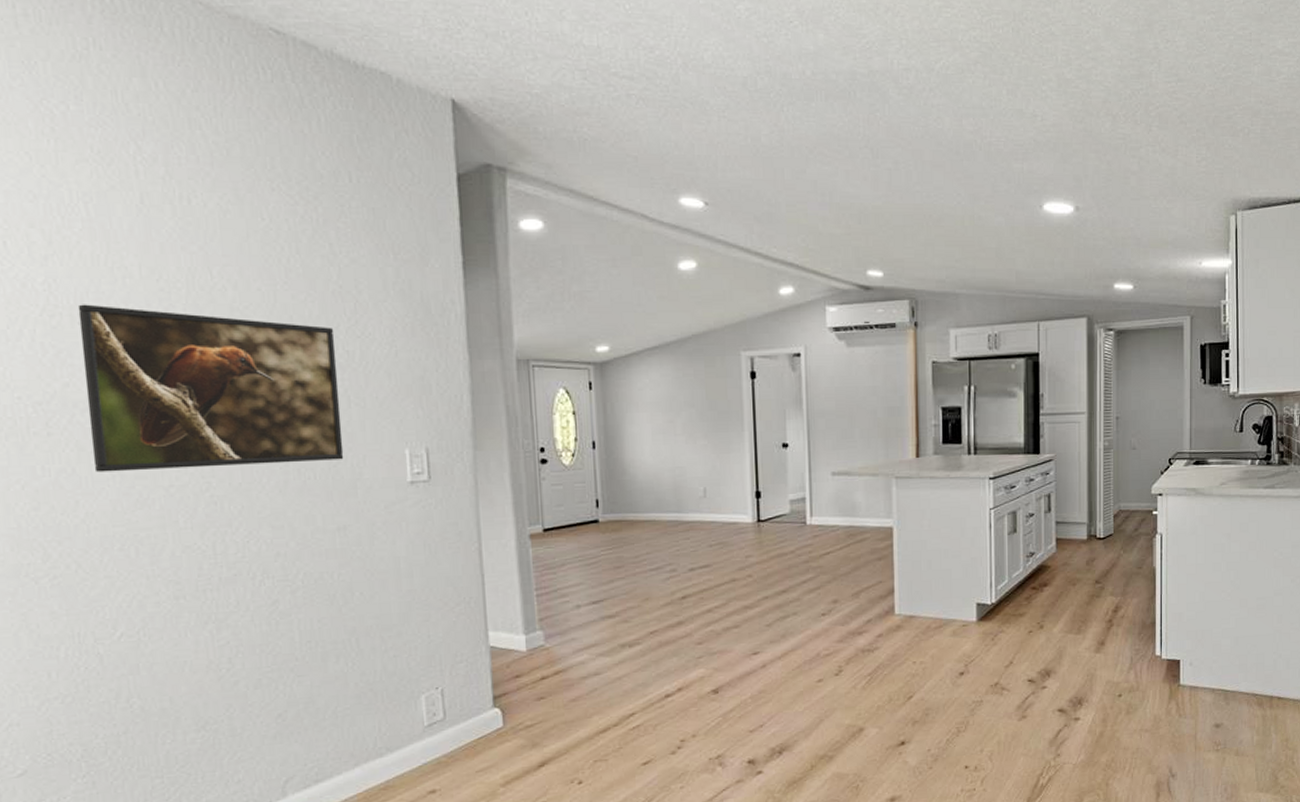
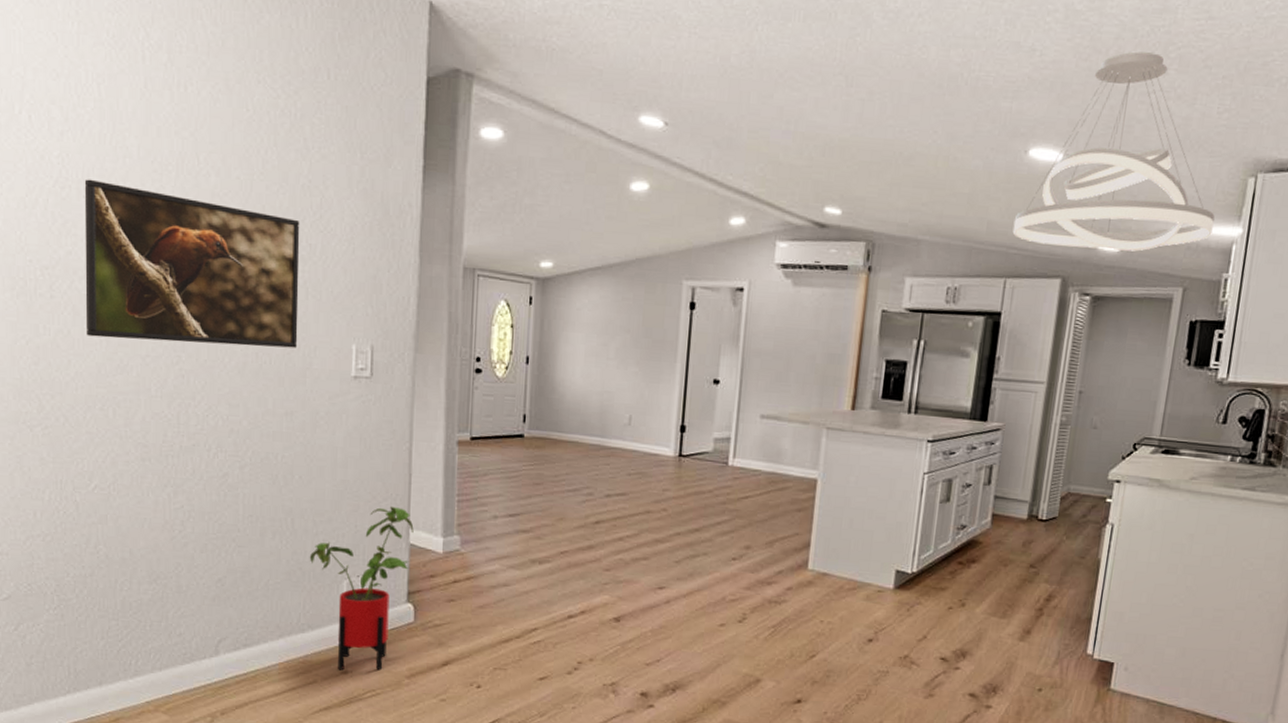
house plant: none [380,610,493,791] -> present [309,506,414,670]
pendant light: none [1039,112,1207,288] -> present [1012,51,1215,252]

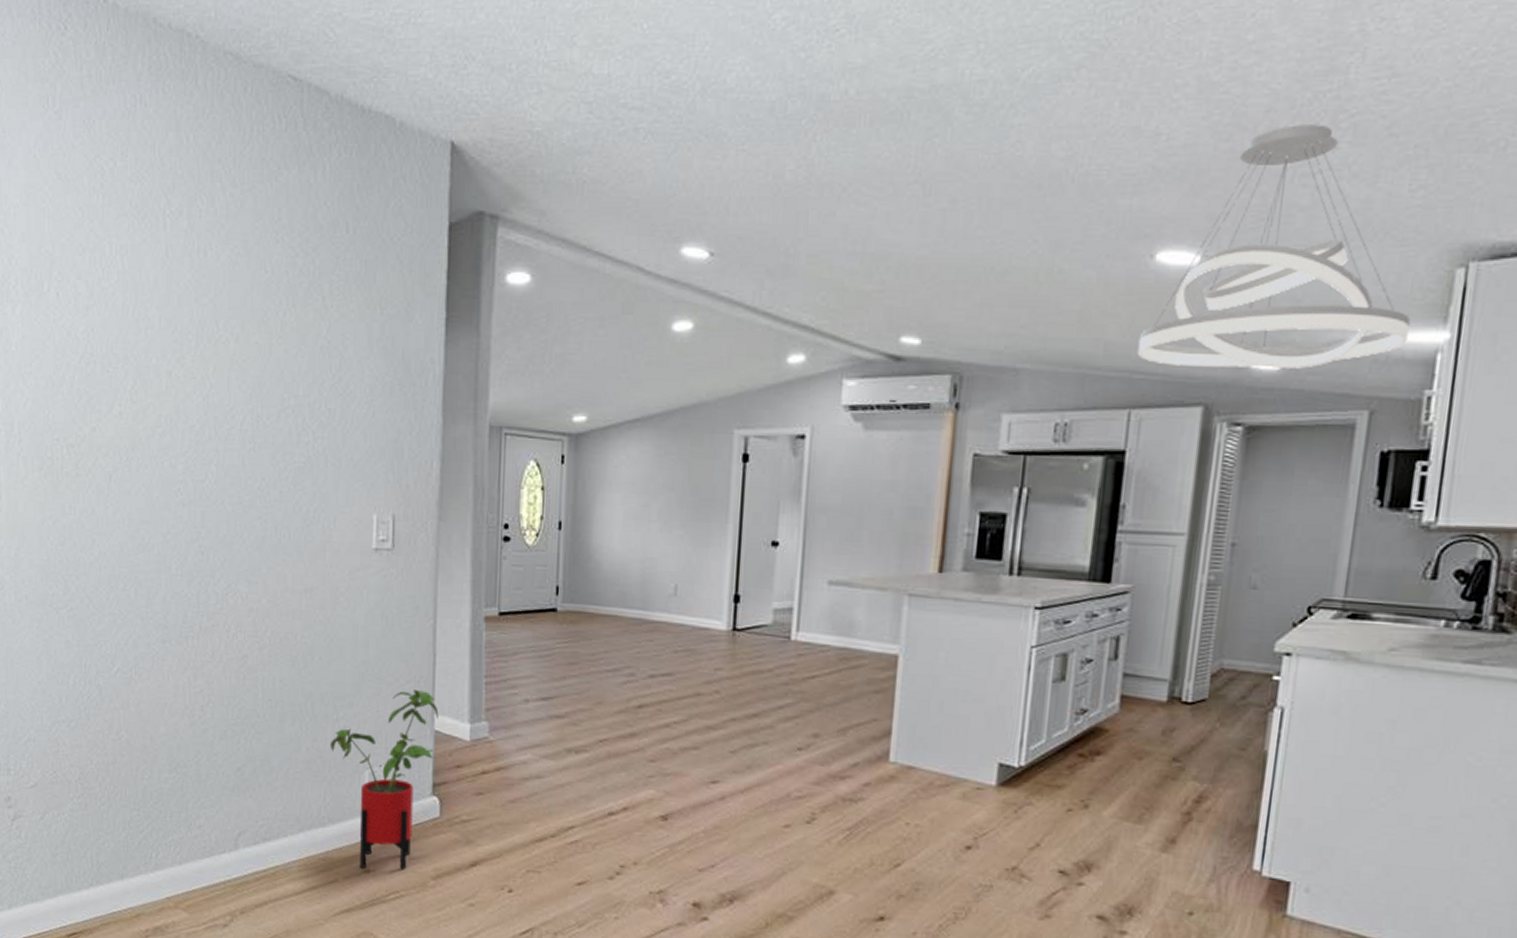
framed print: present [84,179,300,348] -> none [108,353,319,520]

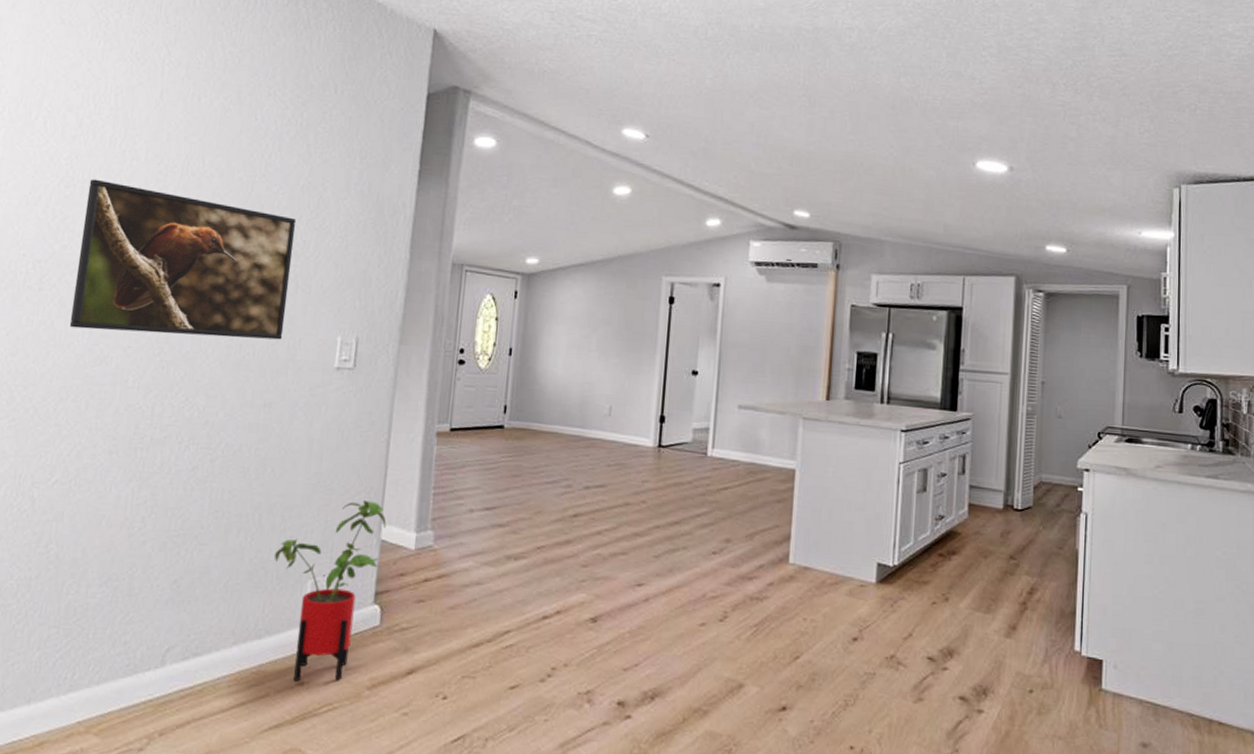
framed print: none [108,353,319,520] -> present [69,179,297,340]
pendant light: present [1137,124,1410,369] -> none [967,81,1148,253]

